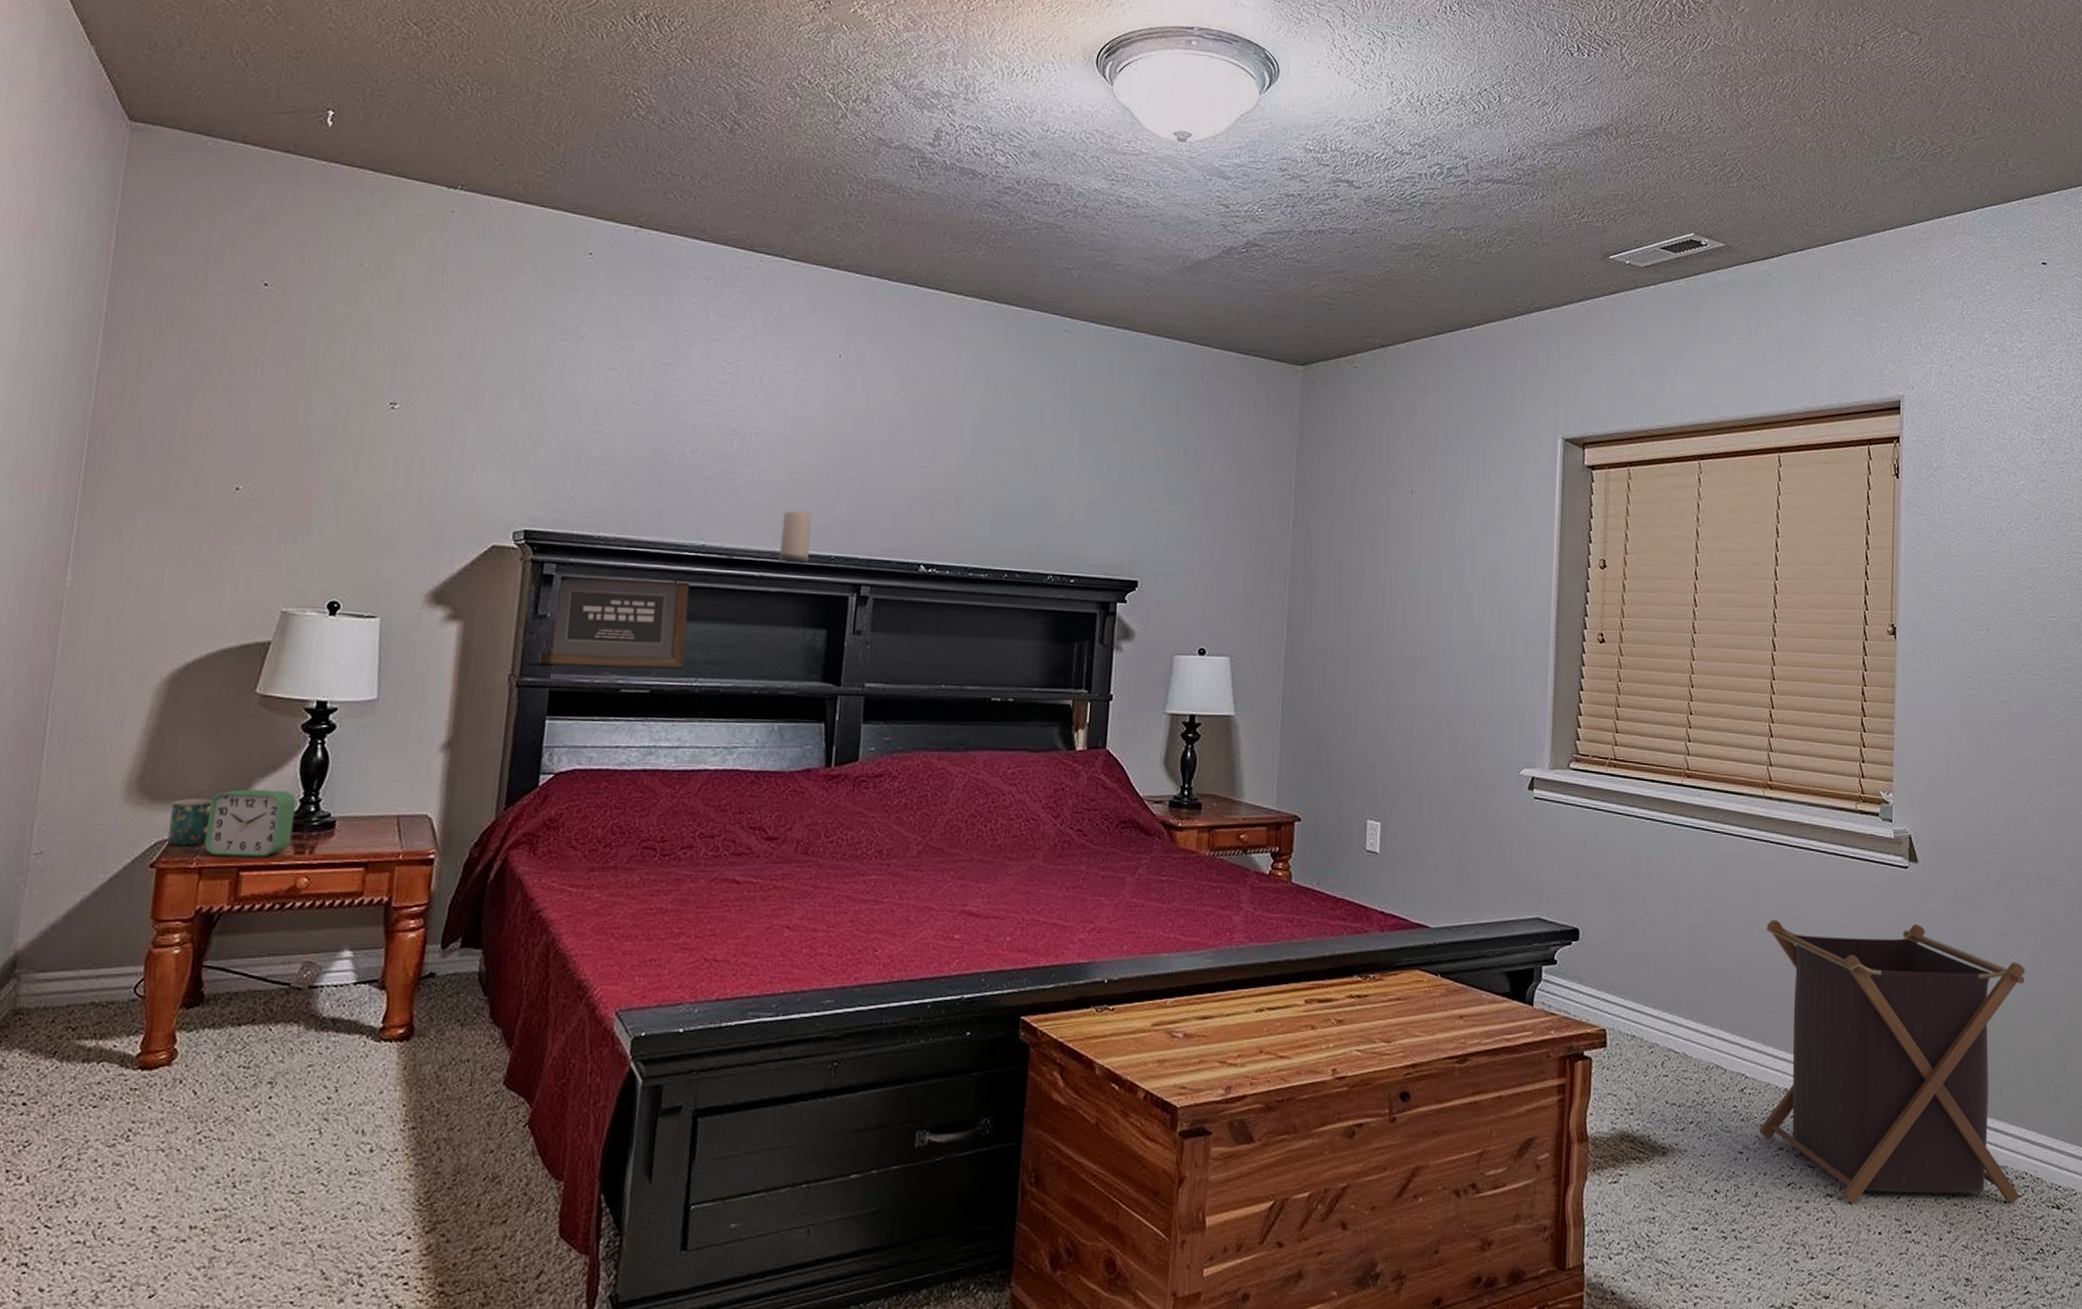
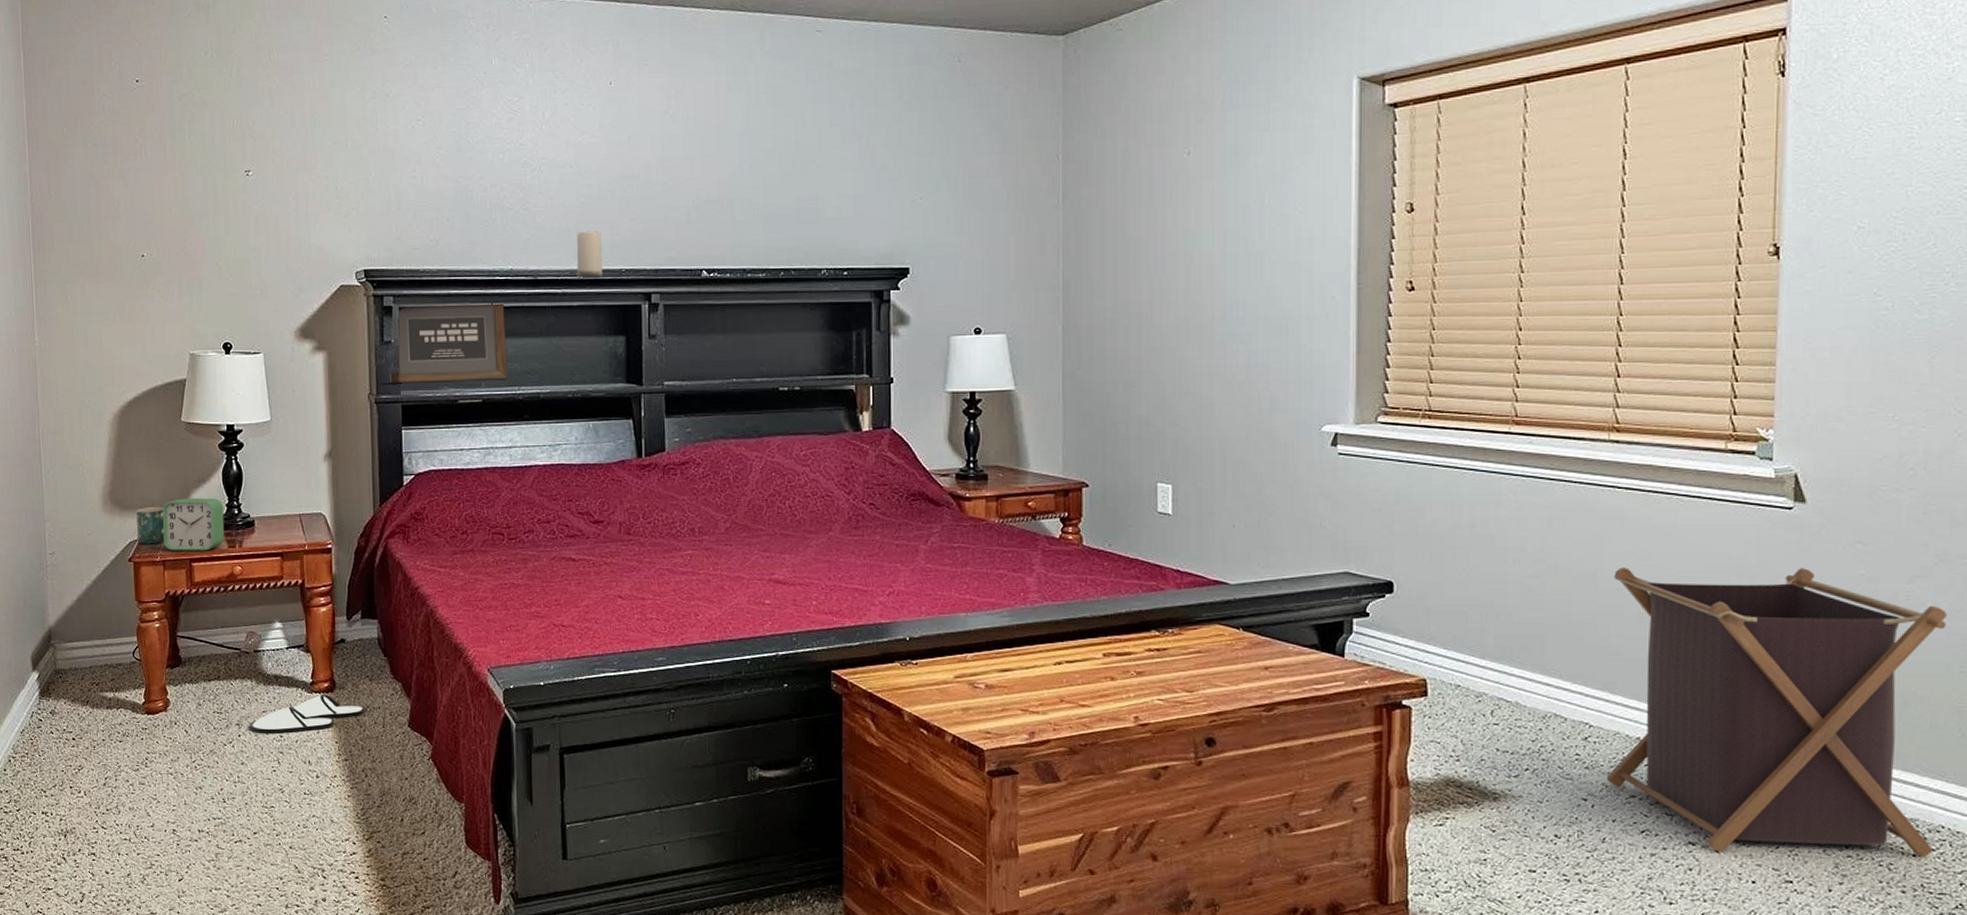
slippers: none [285,1042,449,1094] -> present [248,694,365,734]

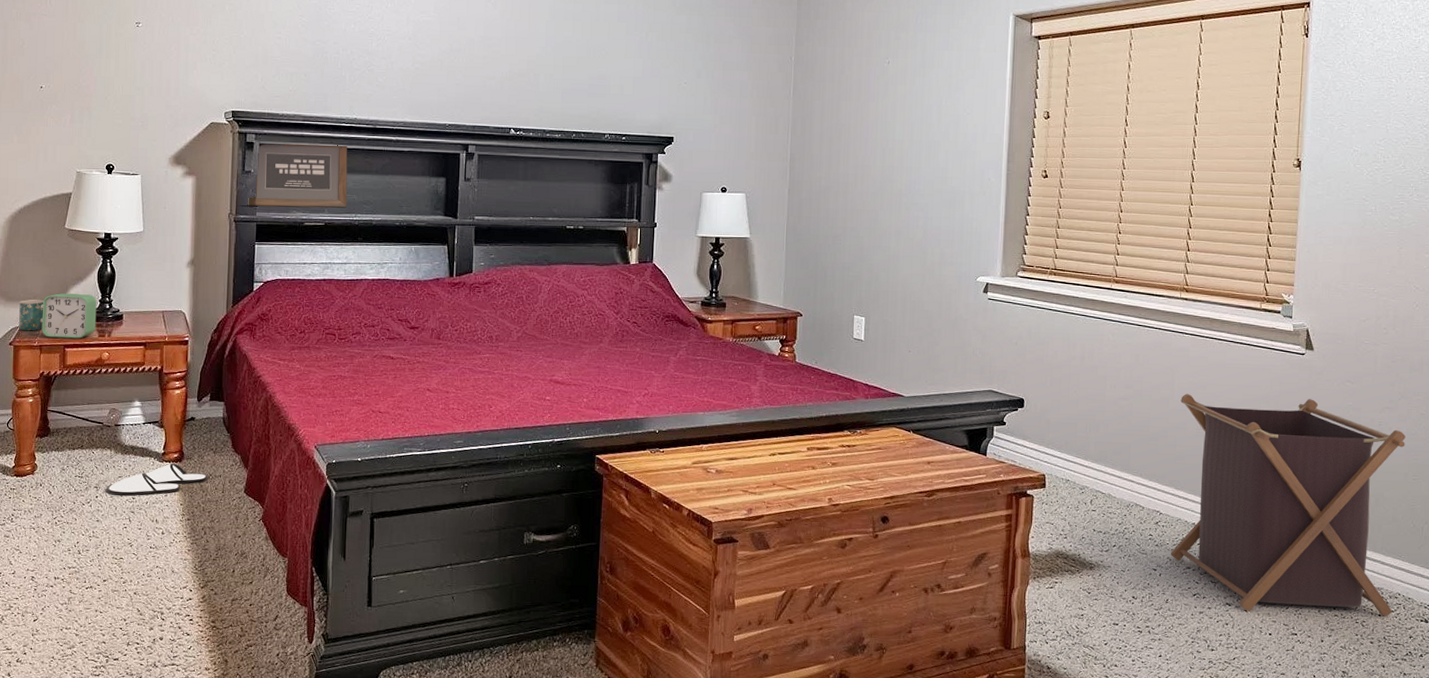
candle: present [576,231,604,278] -> none [409,91,431,129]

